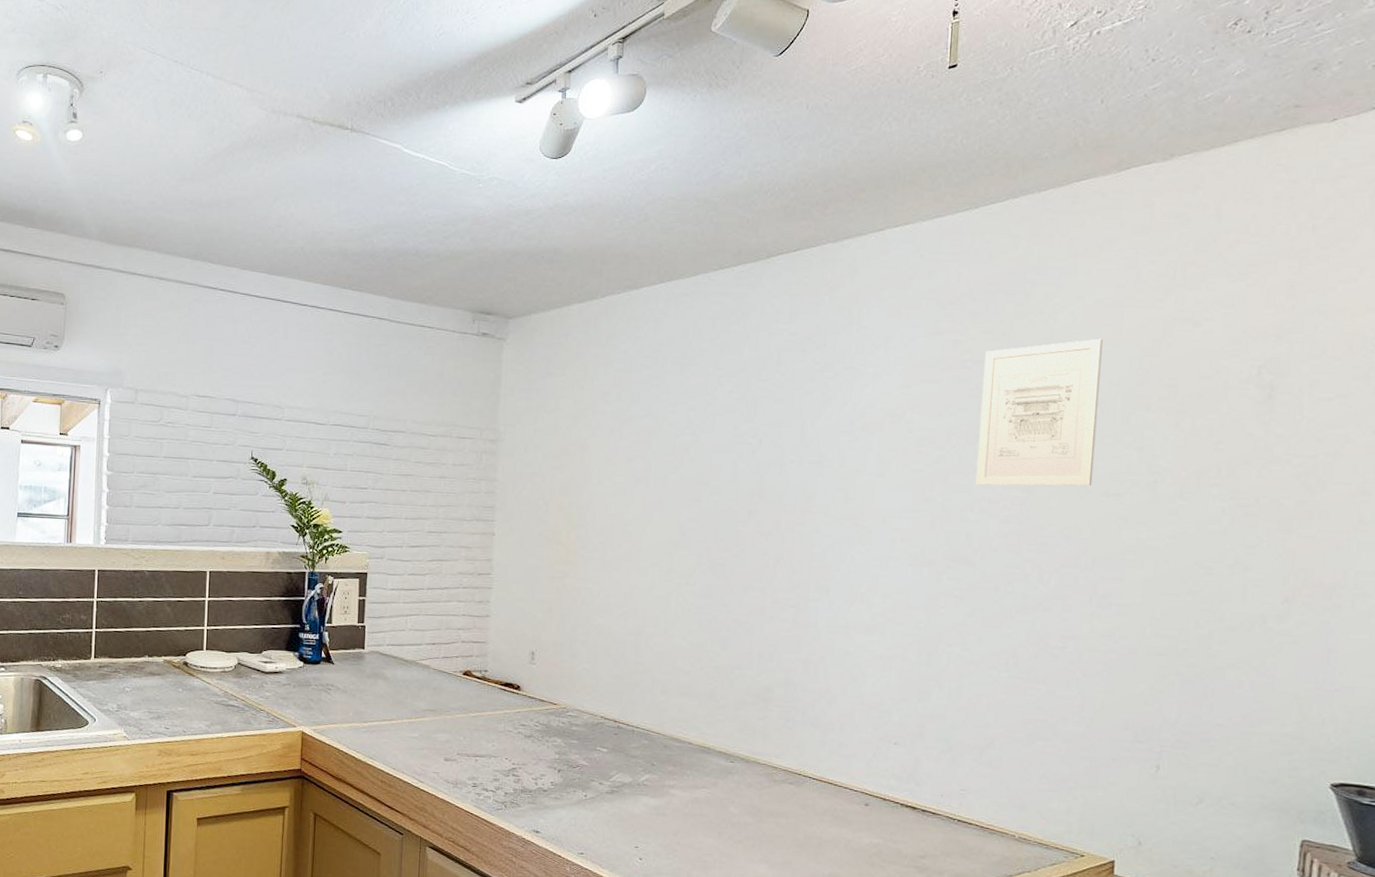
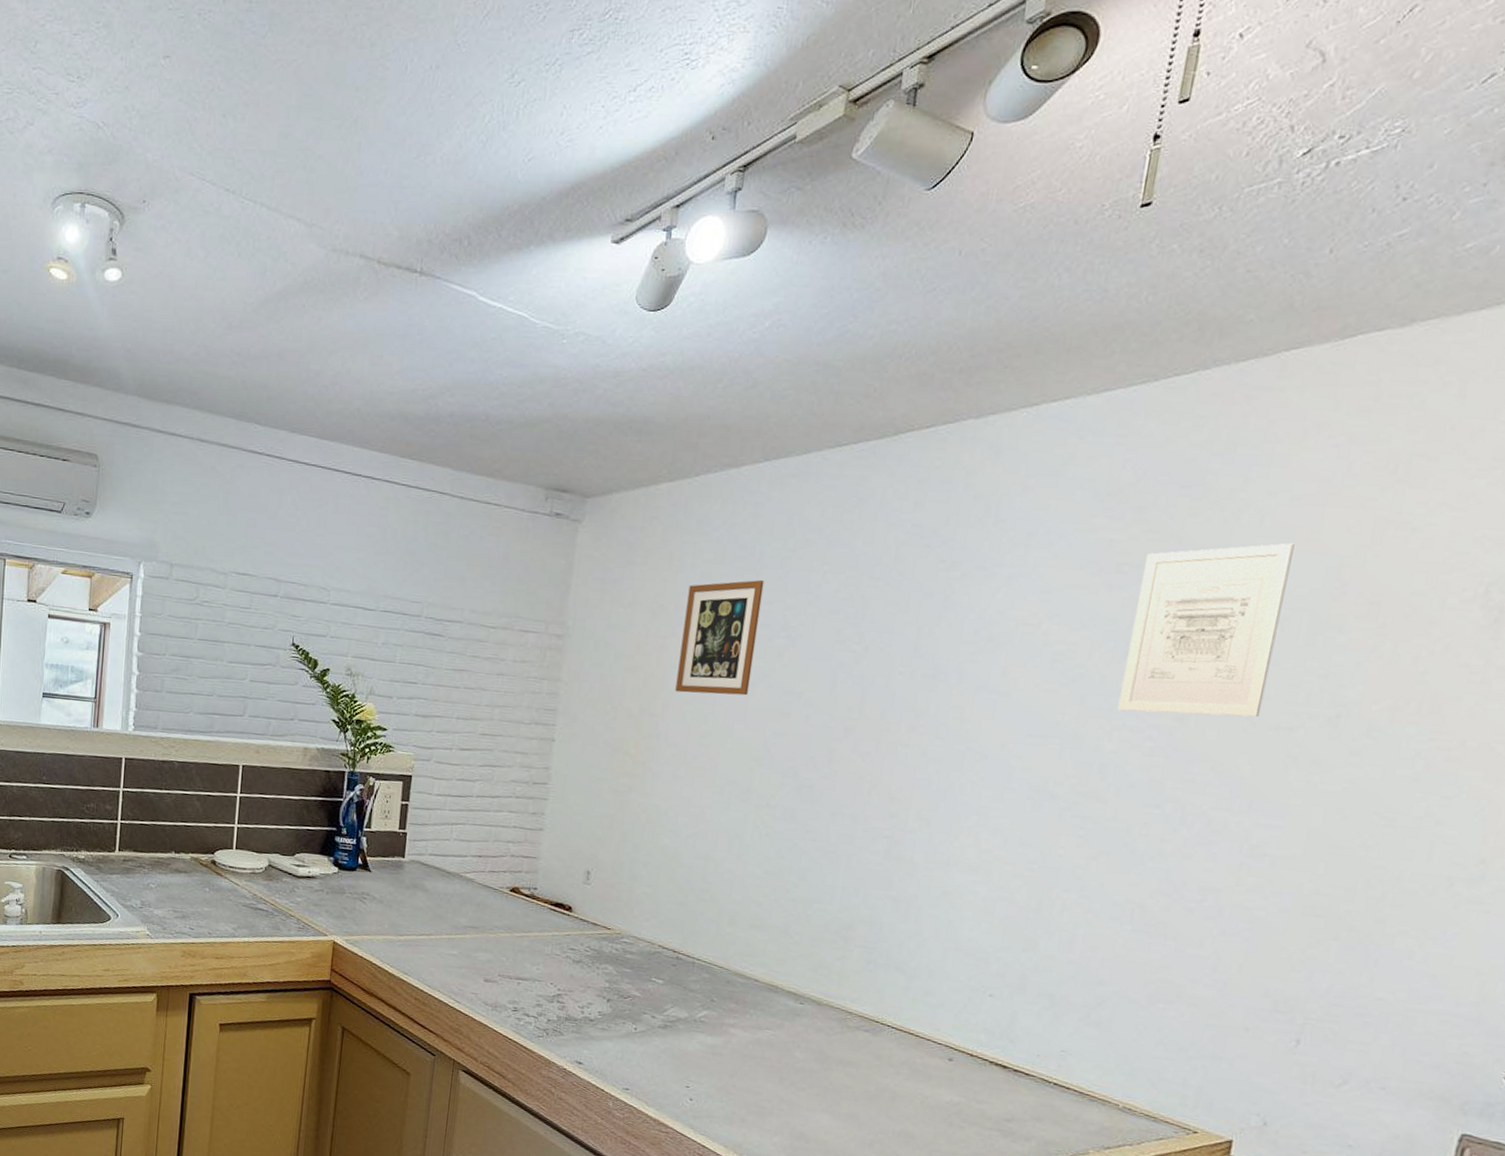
wall art: none [598,384,668,487] -> present [675,579,765,696]

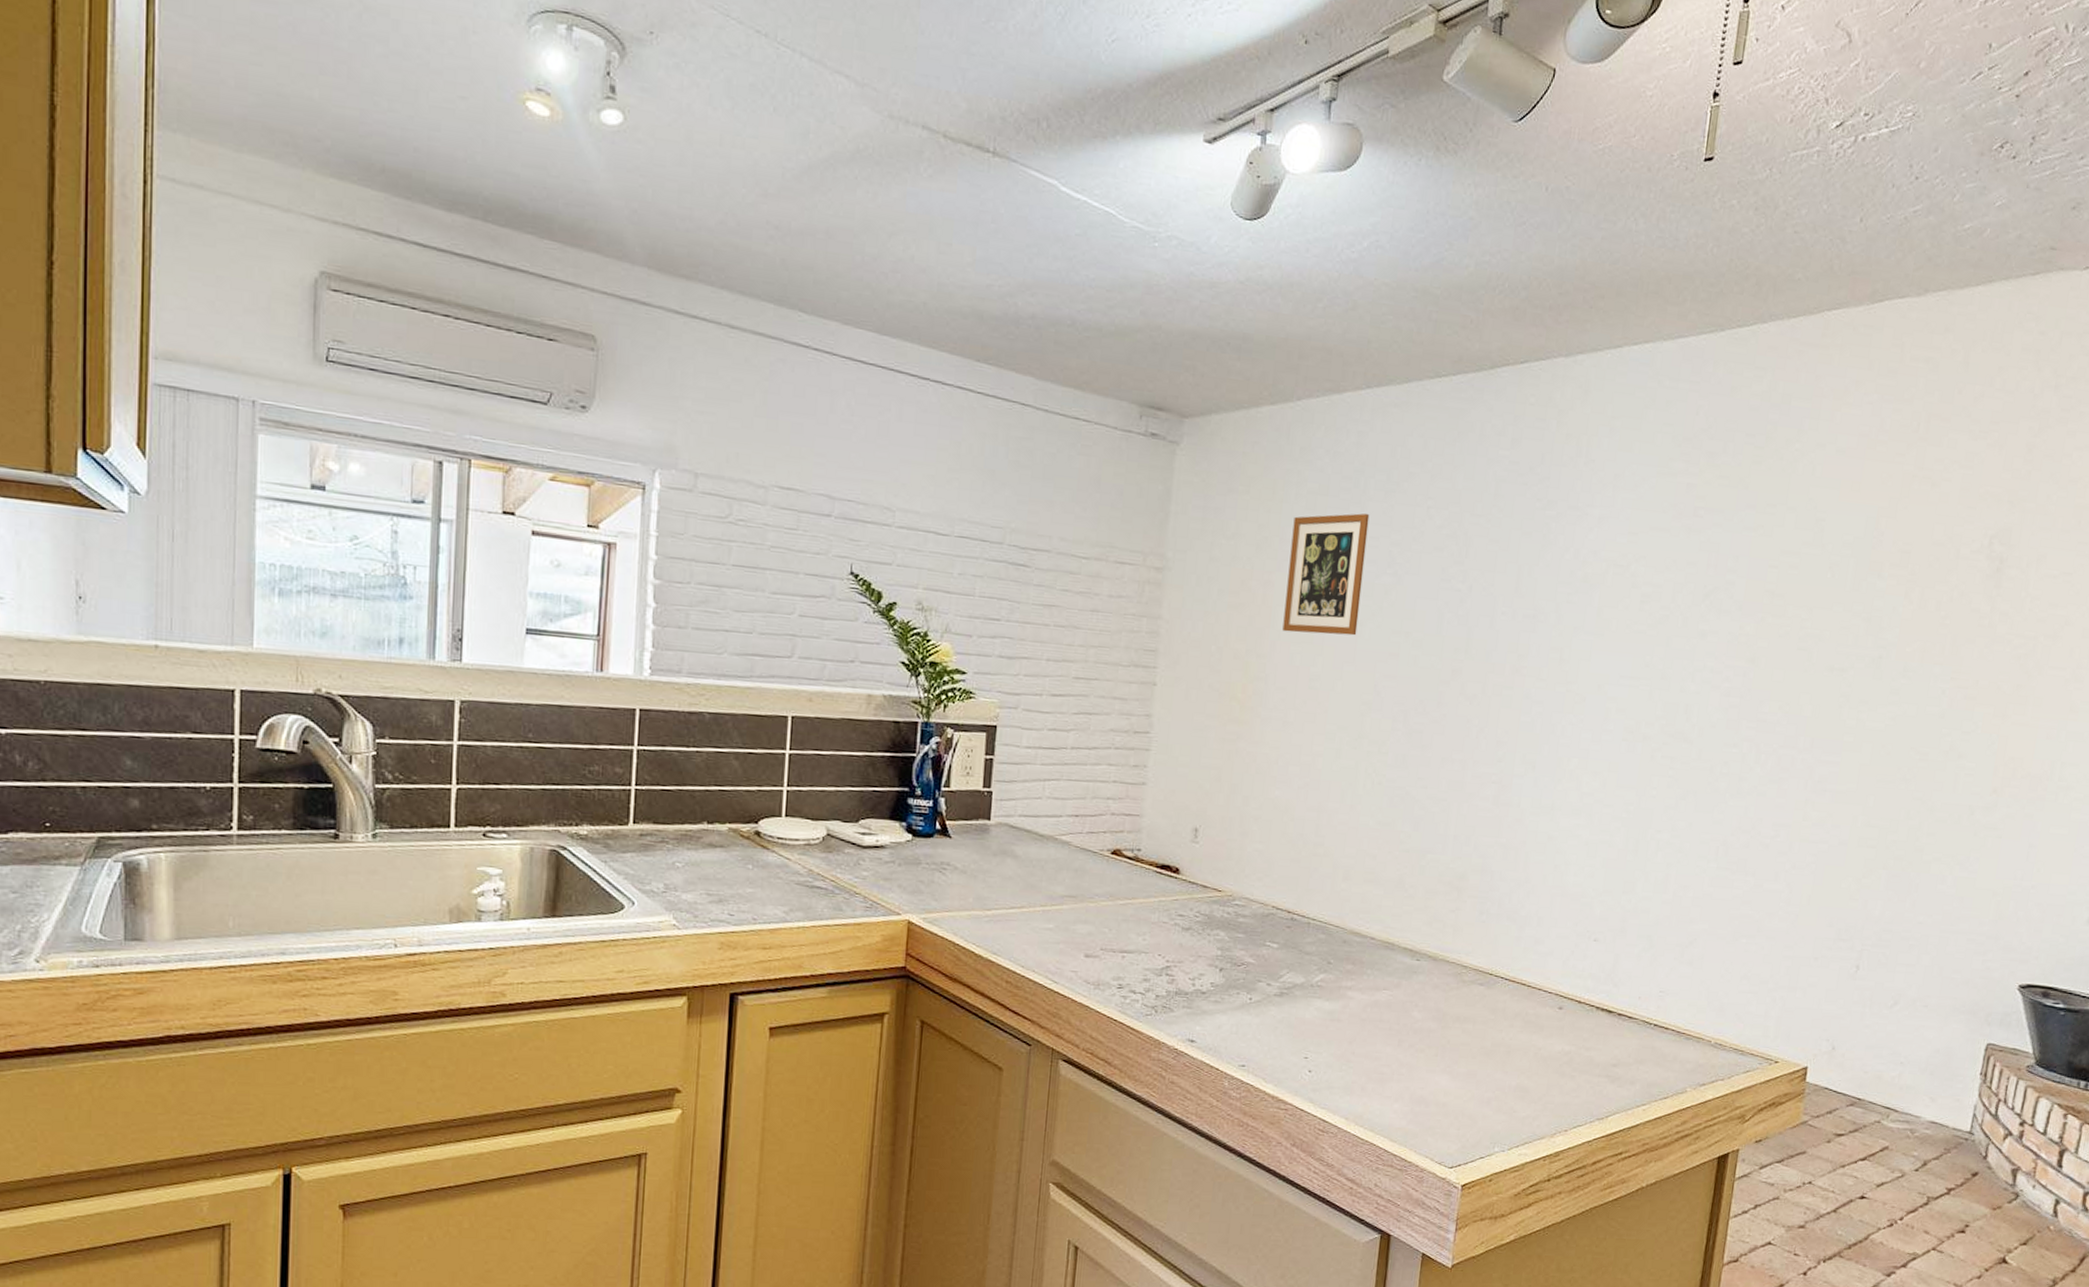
wall art: present [1117,543,1295,718] -> none [1698,493,1841,659]

